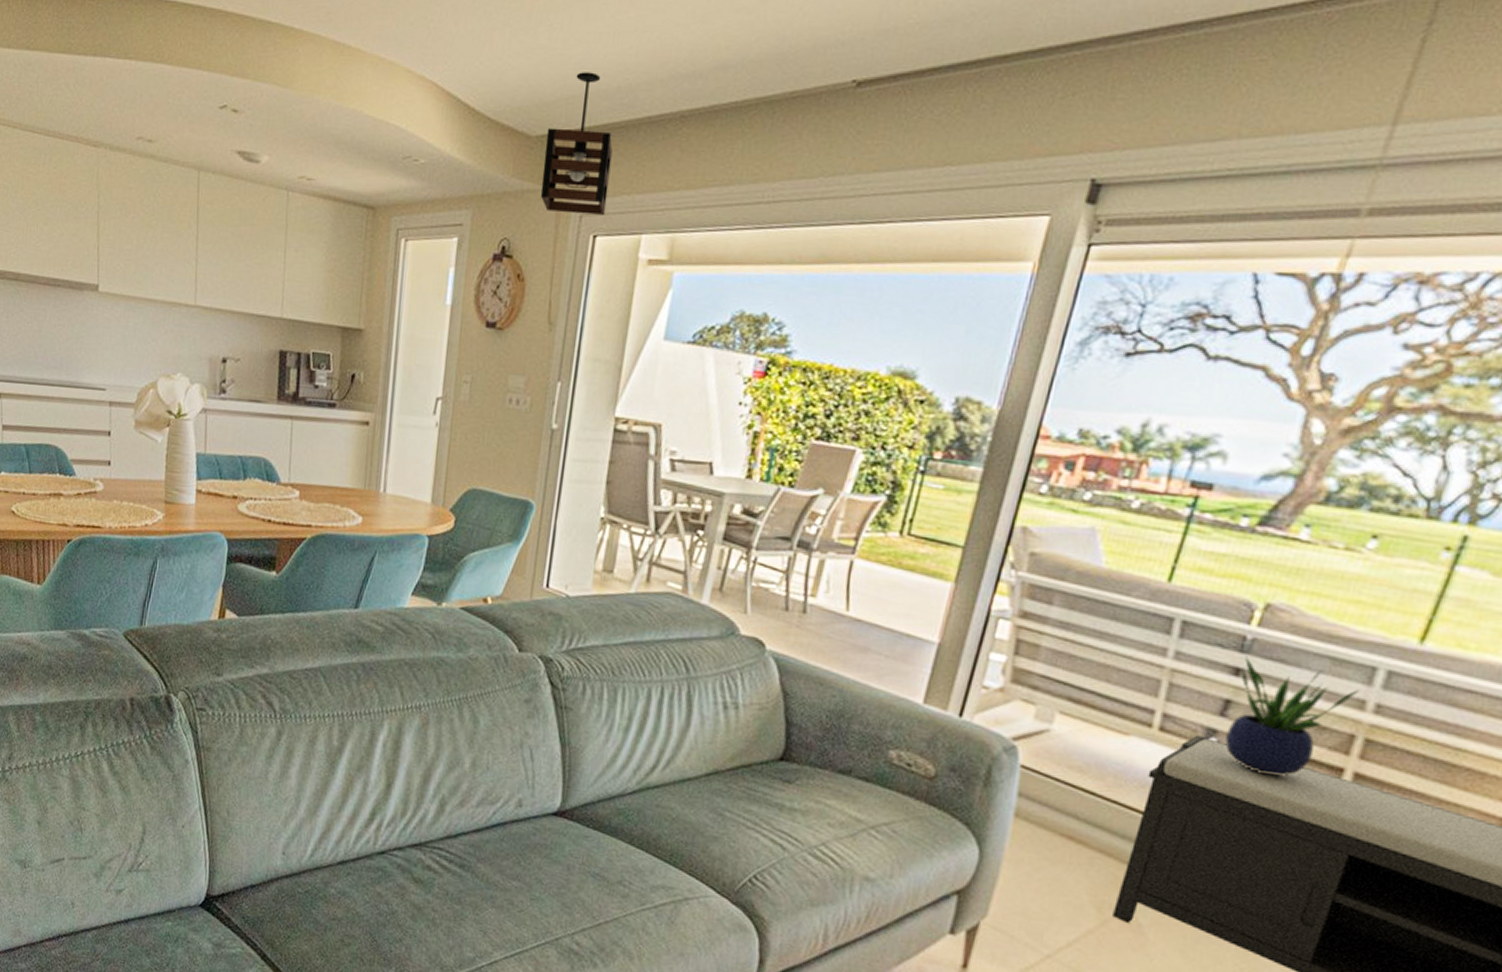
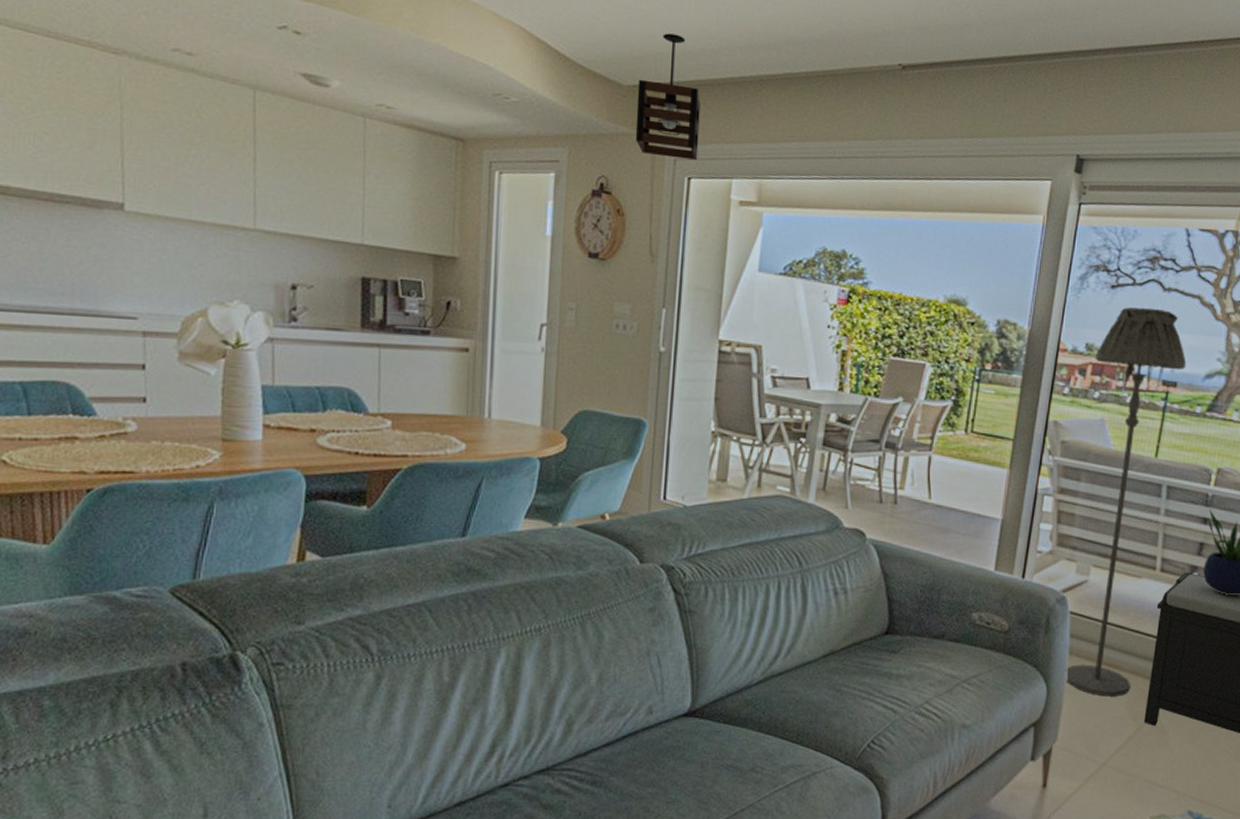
floor lamp: none [1005,382,1232,878] -> present [1065,307,1186,697]

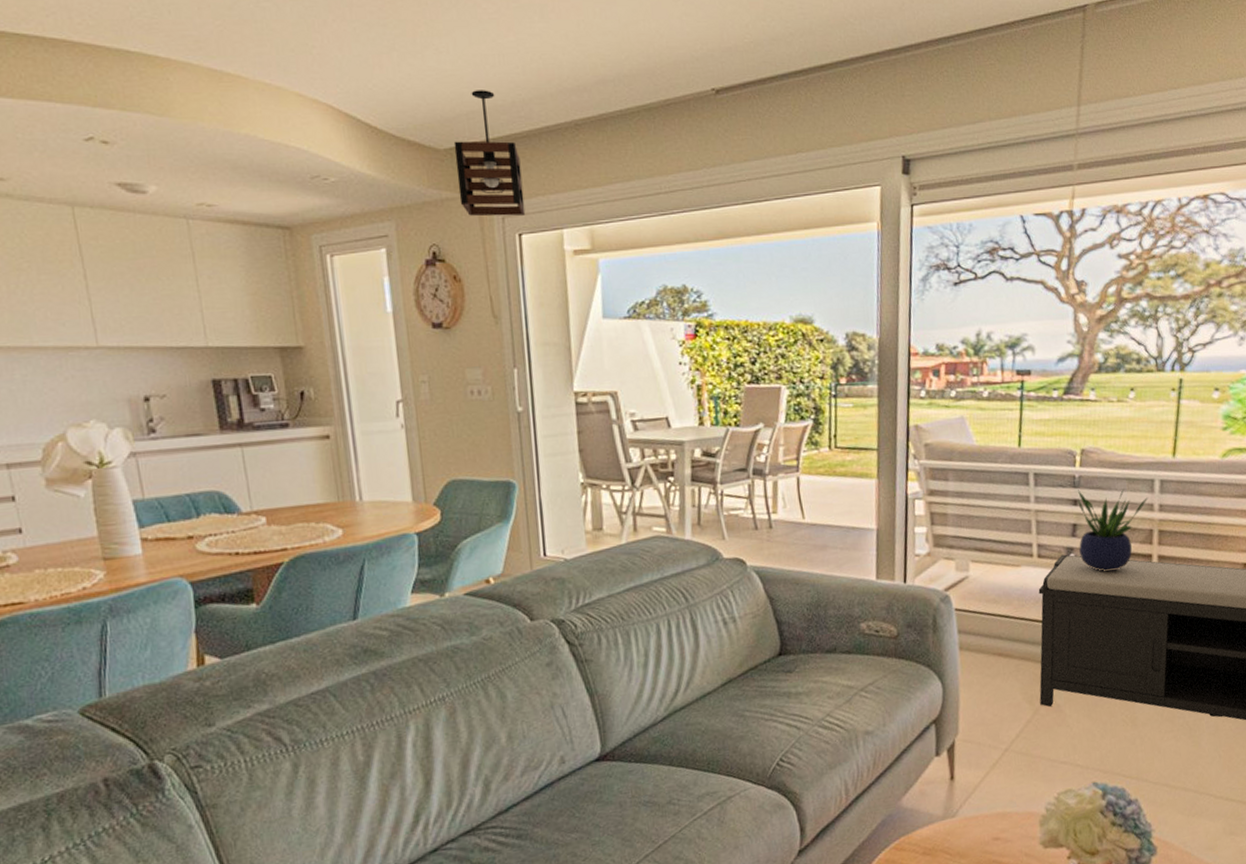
floor lamp: present [1065,307,1186,697] -> none [947,299,1038,686]

